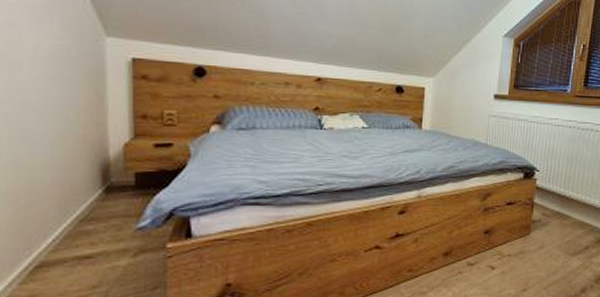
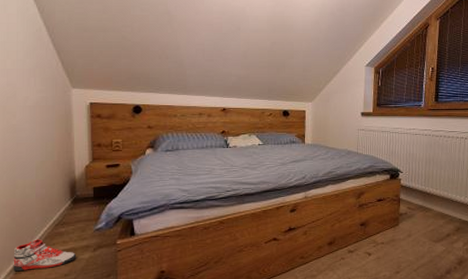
sneaker: none [16,239,110,282] -> present [13,239,77,272]

